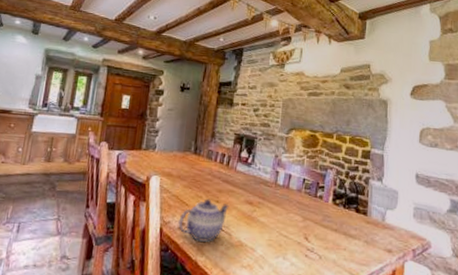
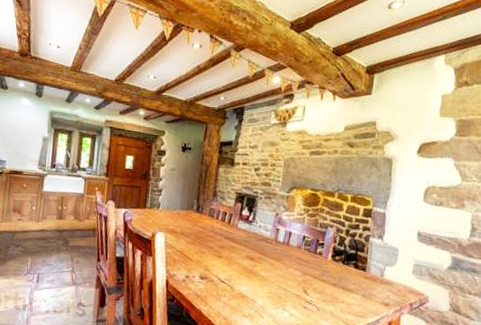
teapot: present [178,198,229,242] -> none [183,254,231,293]

